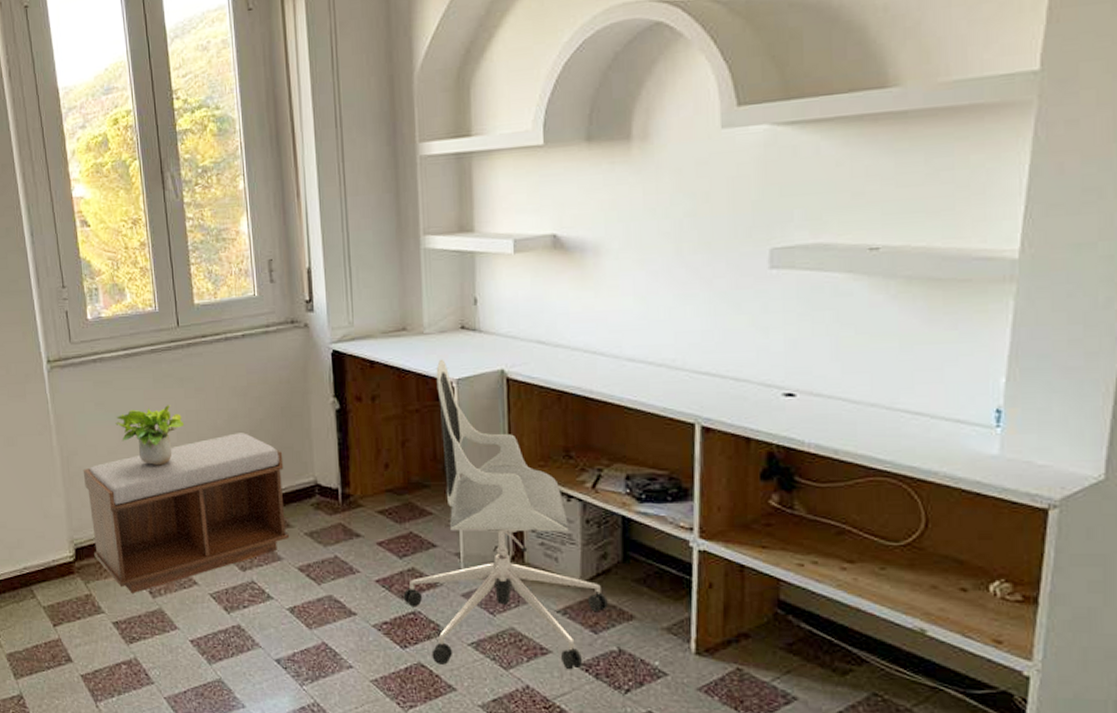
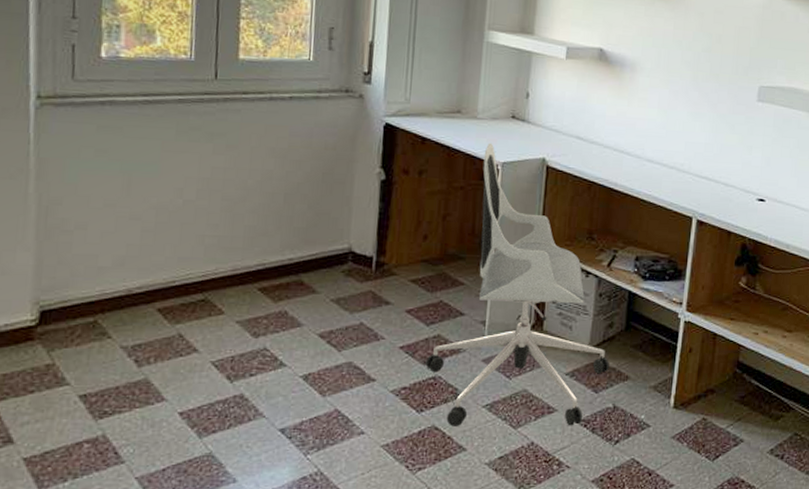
bench: present [83,433,289,593] -> none [65,195,318,362]
potted plant: present [115,405,185,466] -> none [119,159,208,223]

